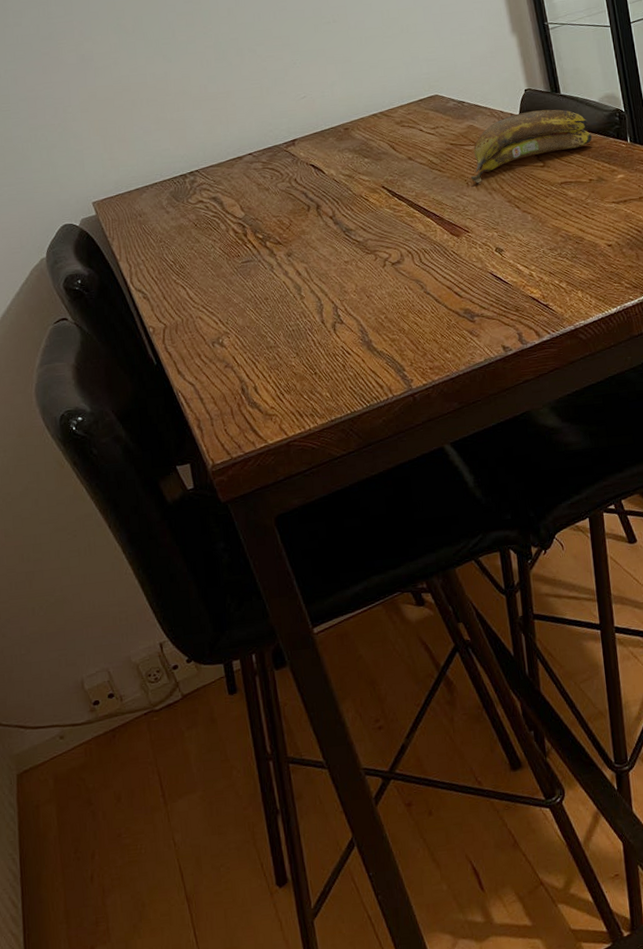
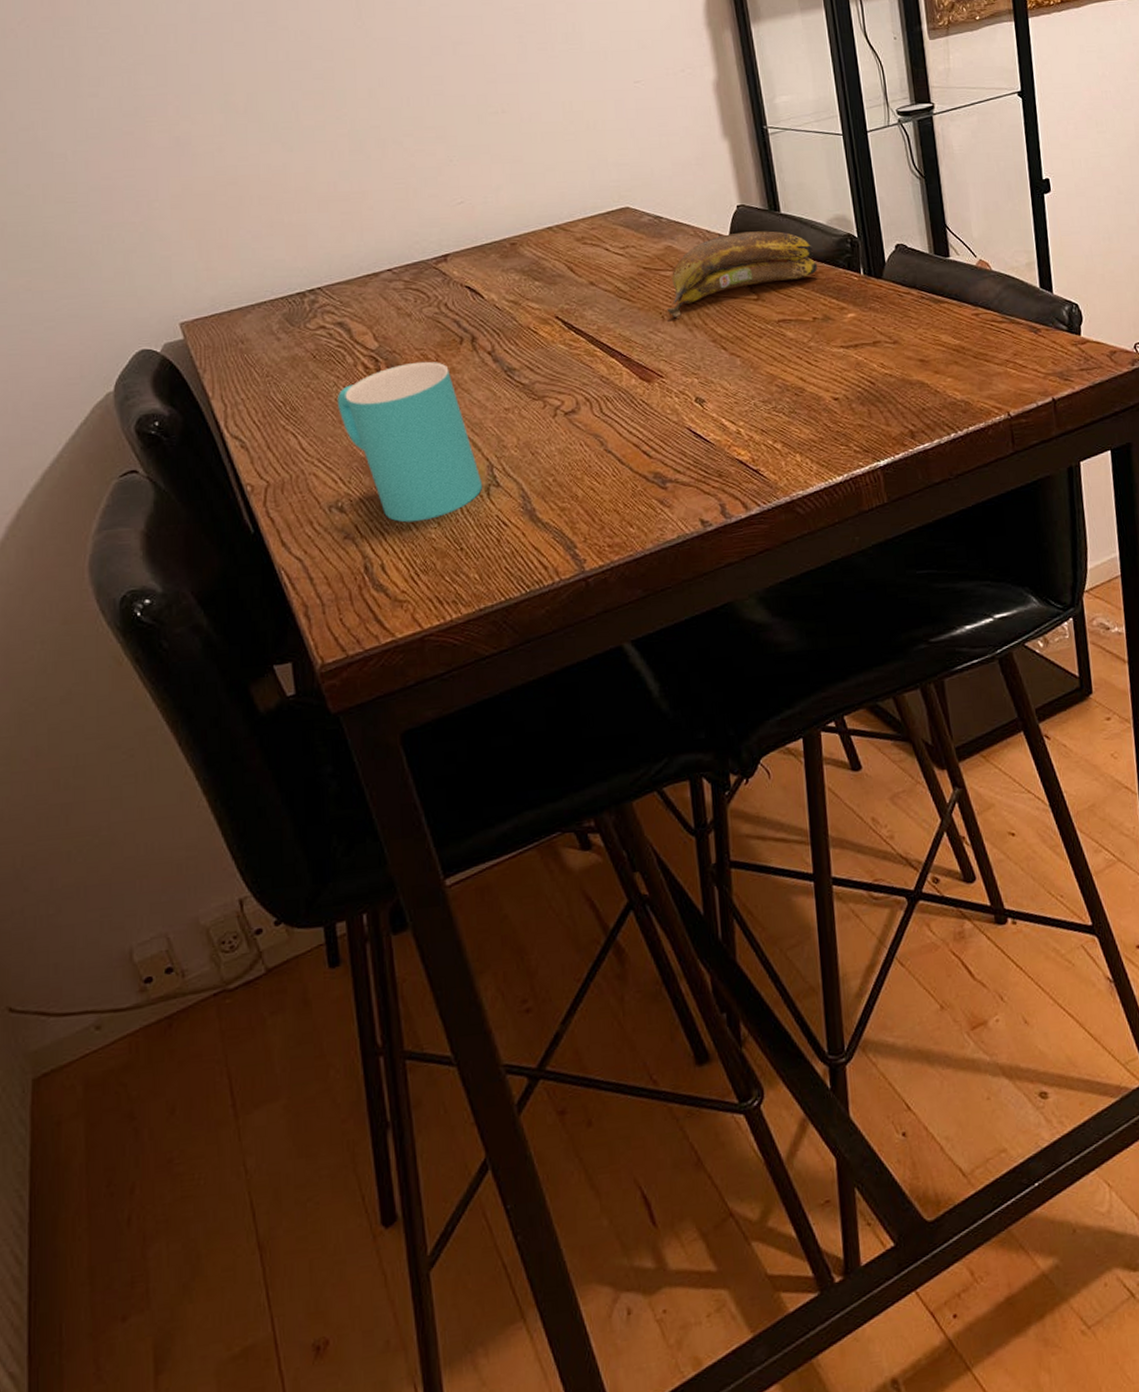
cup: none [214,226,330,354] -> present [337,361,482,523]

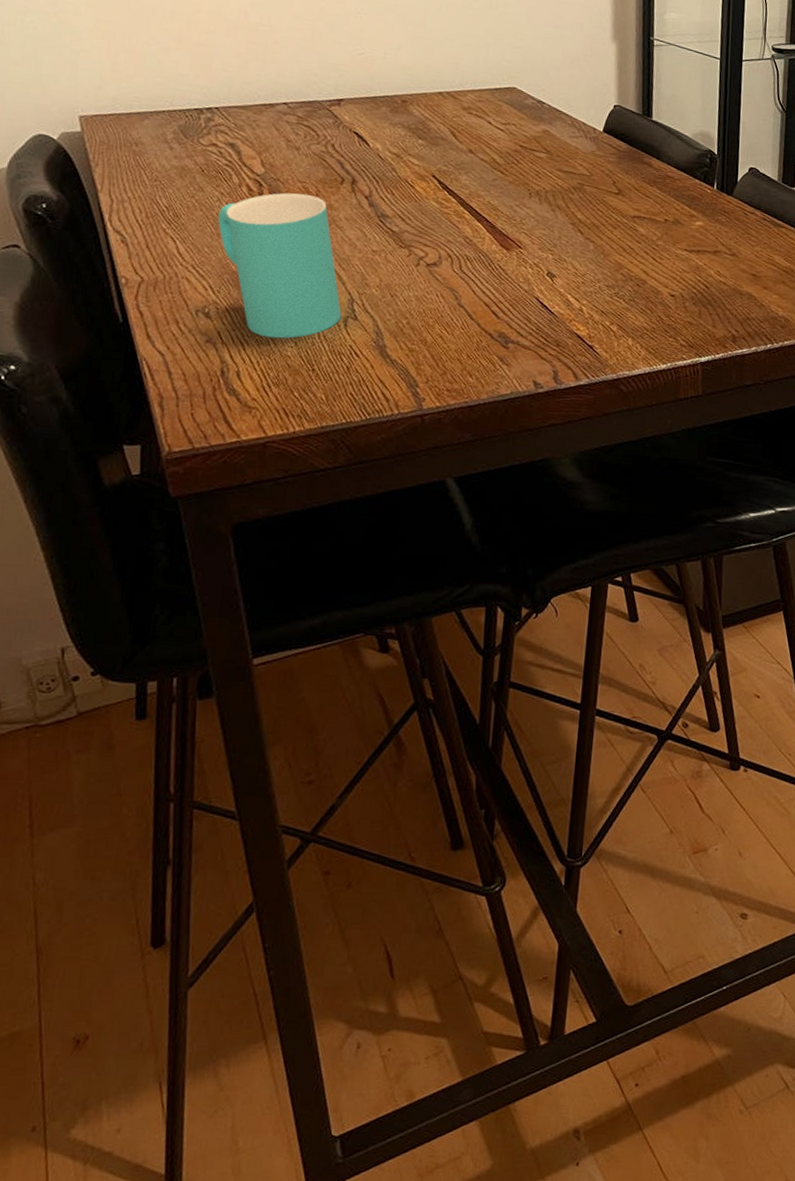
banana: present [667,231,818,317] -> none [535,129,677,196]

